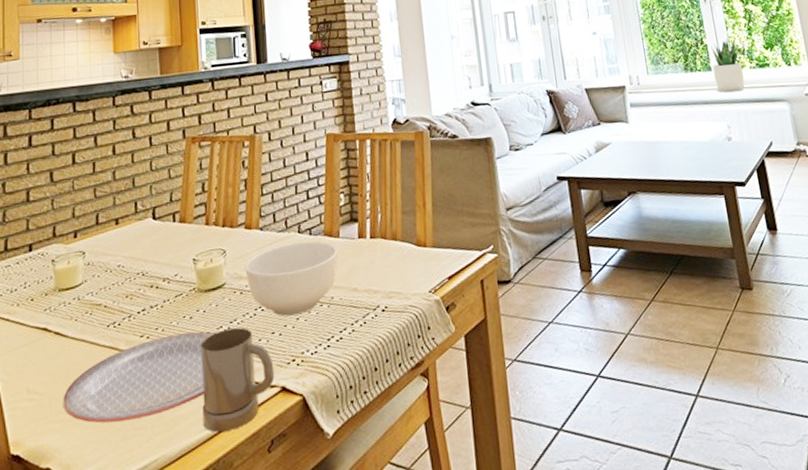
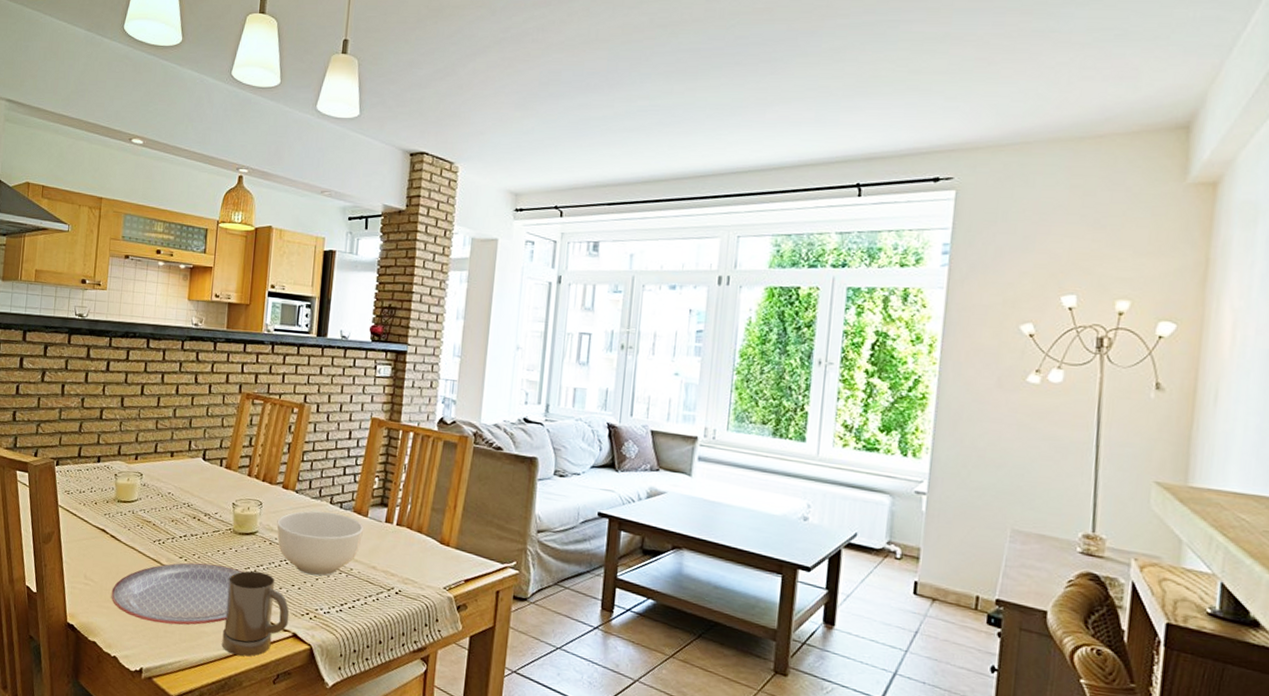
planter: present [711,37,745,93] -> none [806,410,847,471]

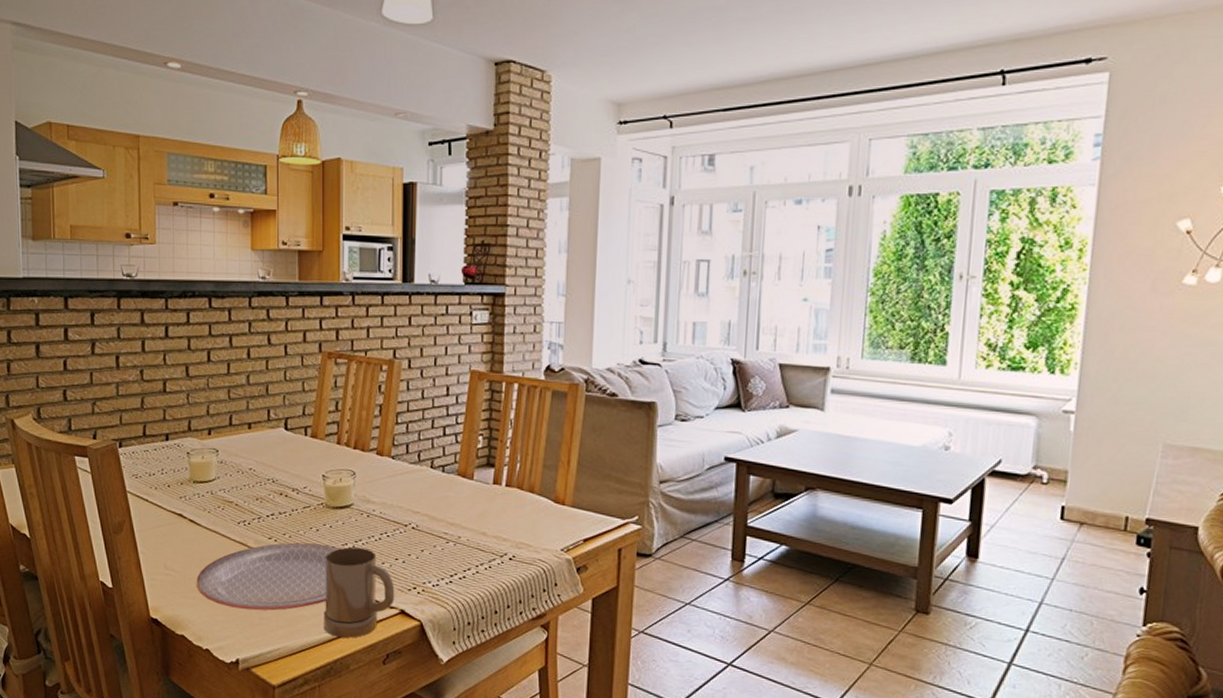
bowl: present [277,510,364,576] -> none [373,477,471,547]

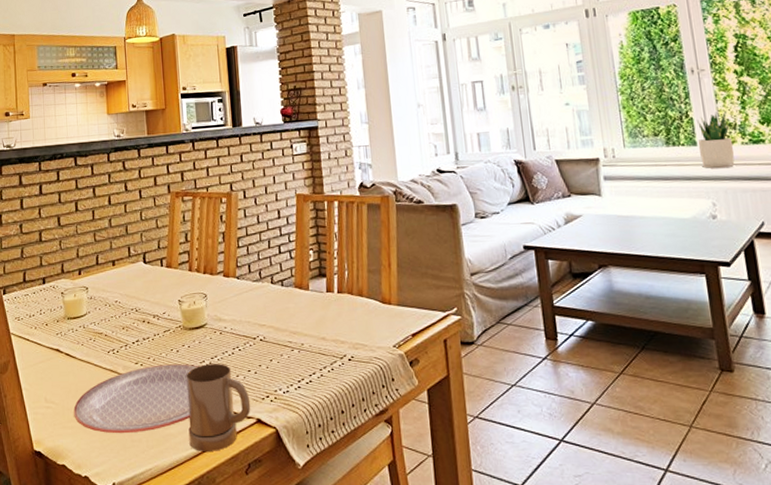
planter: none [947,328,991,394] -> present [697,111,735,168]

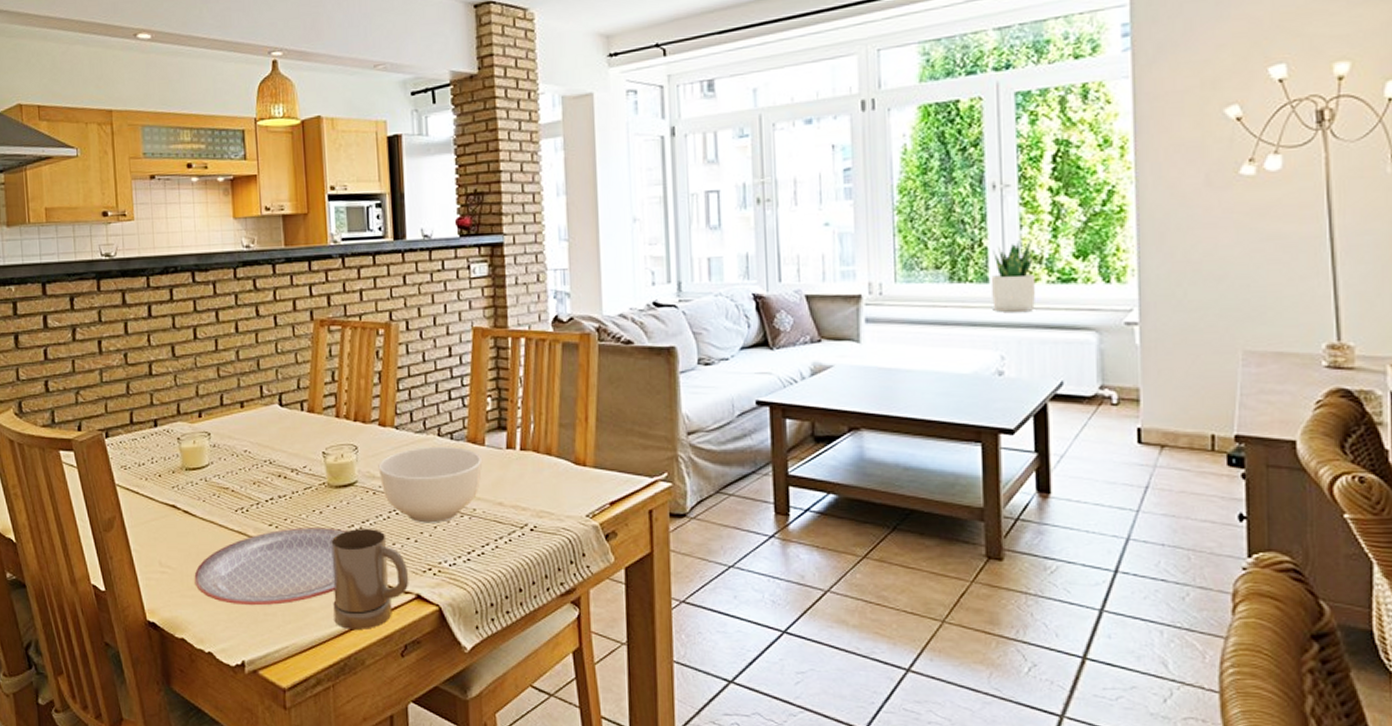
bowl: none [223,292,308,357] -> present [378,447,483,523]

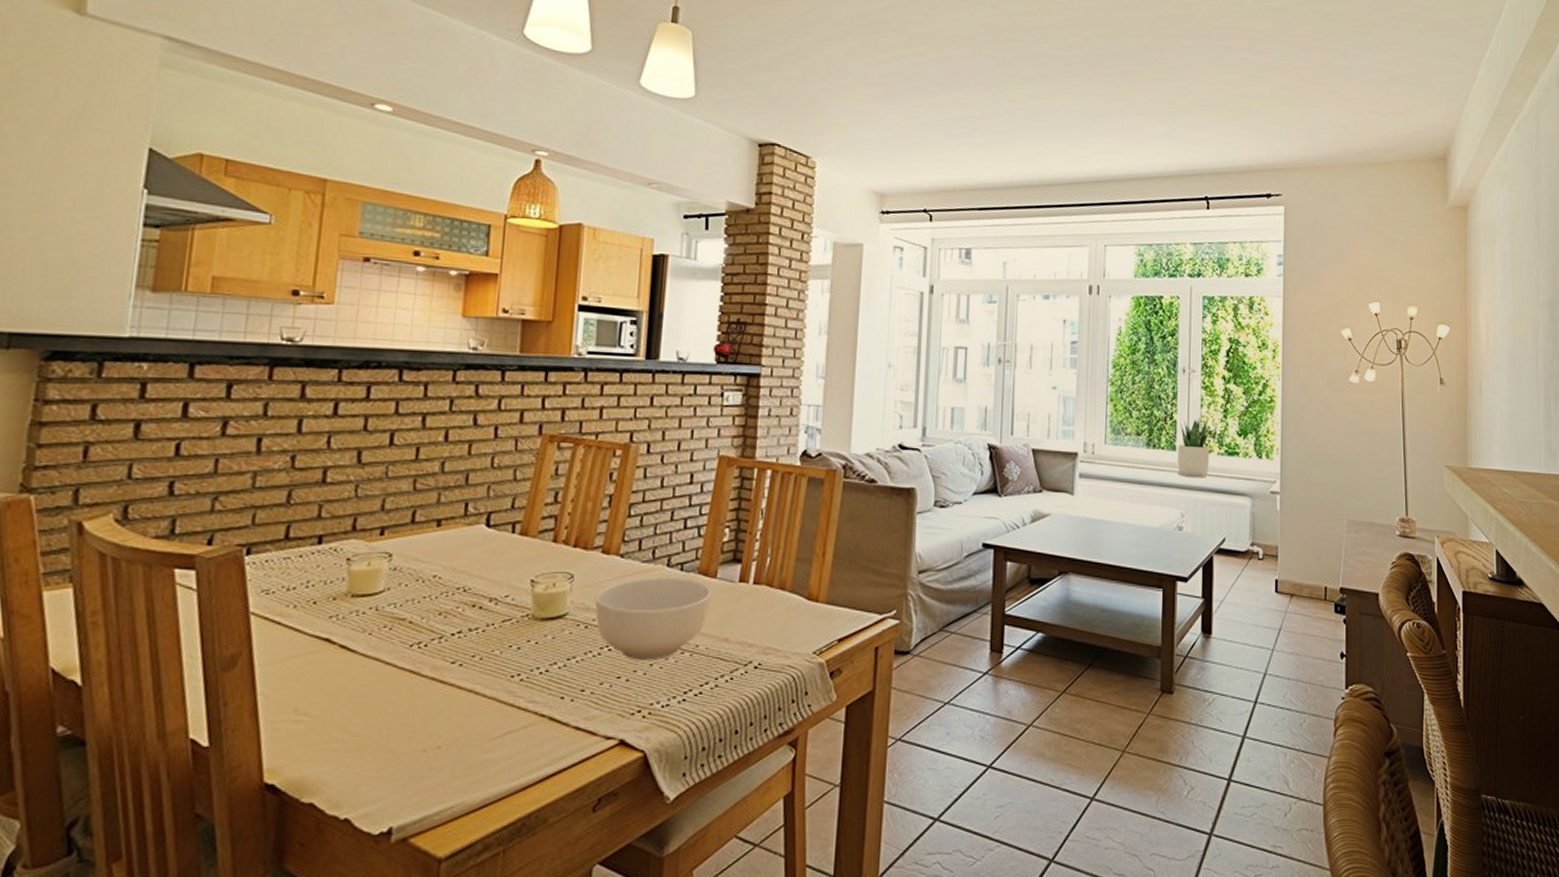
plate: present [194,528,347,606] -> none [340,665,548,759]
mug: present [331,529,409,629] -> none [517,667,614,783]

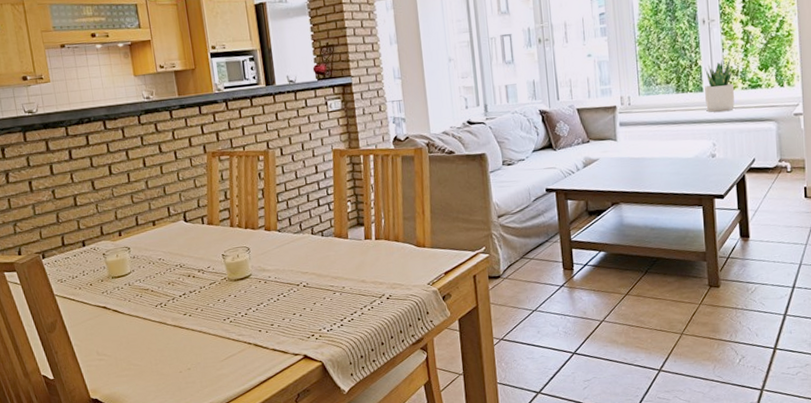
bowl: present [594,578,713,660] -> none [267,241,348,301]

